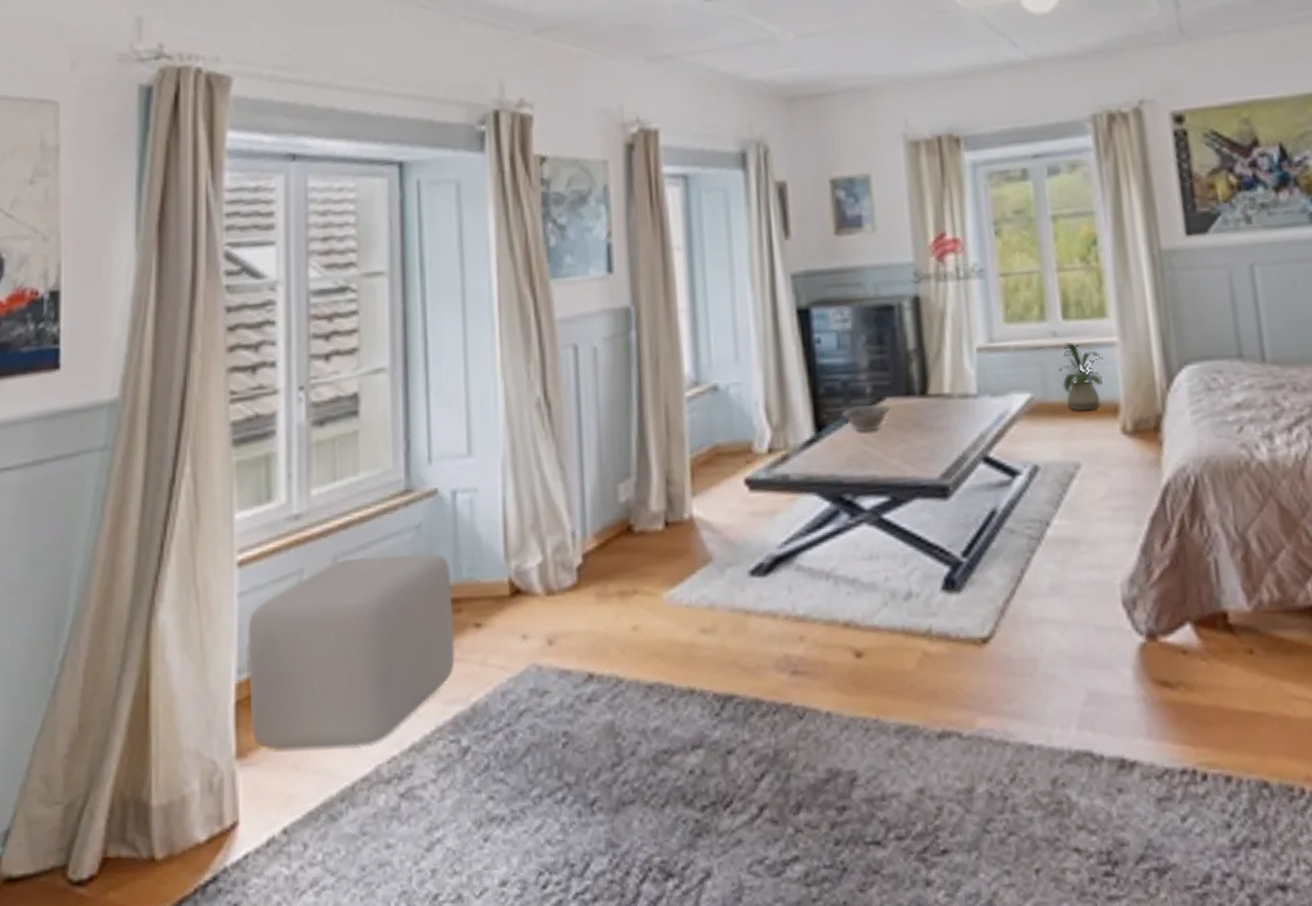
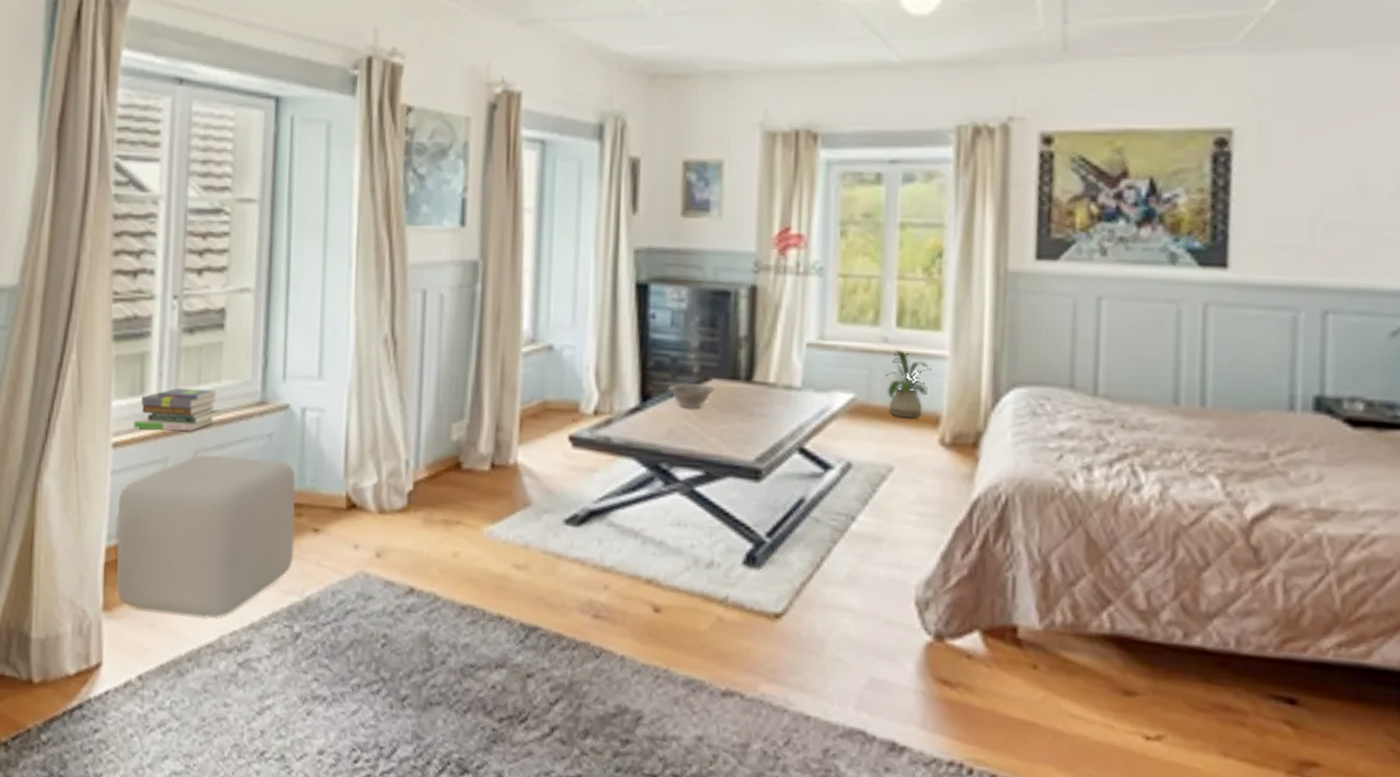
books: none [261,485,360,542] -> present [133,387,220,432]

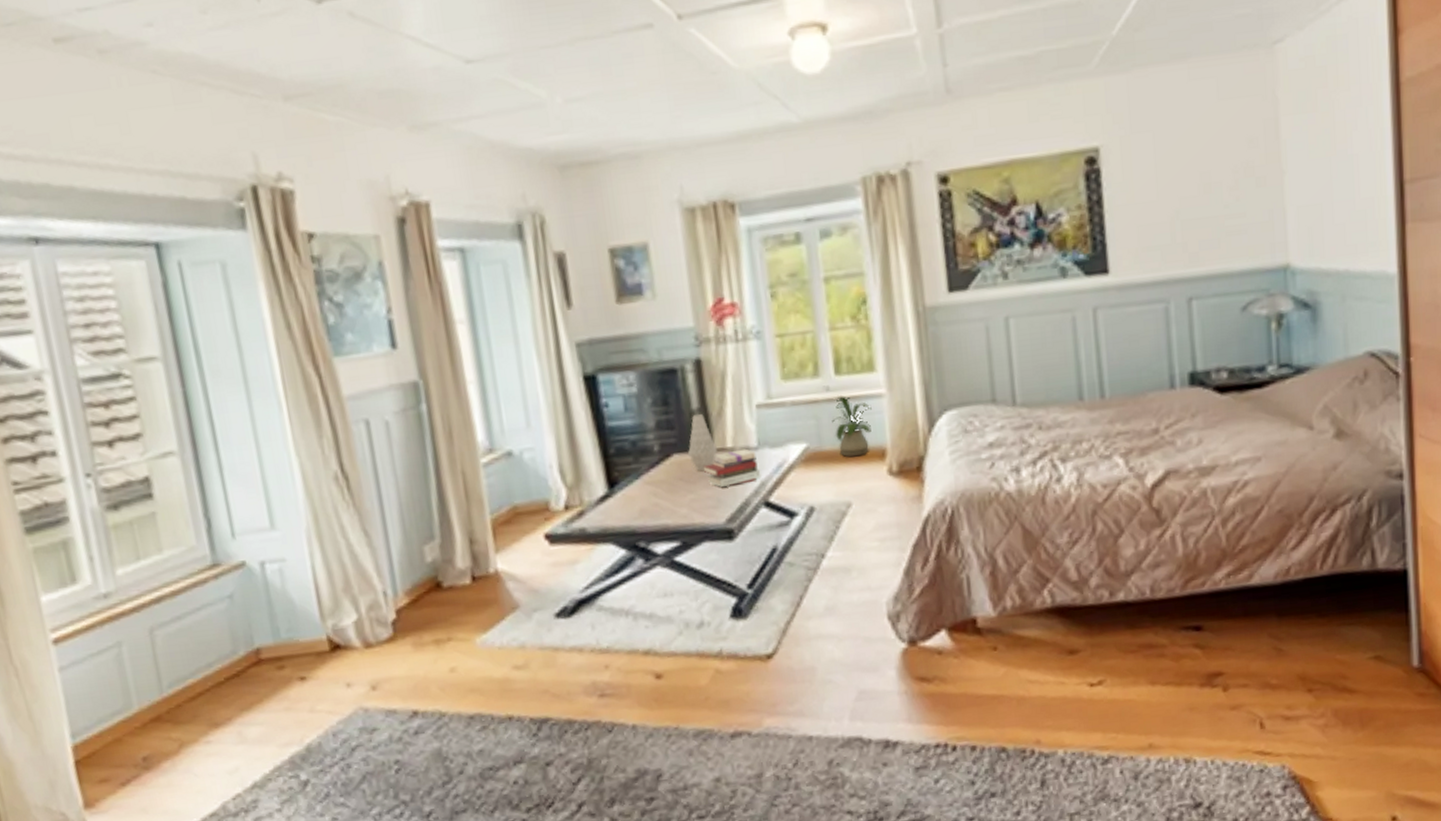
pouf: present [116,455,296,617] -> none [74,619,285,799]
books: present [133,387,220,432] -> none [72,563,170,620]
decorative bowl: present [668,382,715,409] -> none [633,460,678,487]
vase: none [728,341,758,403] -> present [688,413,717,472]
books: none [740,387,800,424] -> present [702,449,761,487]

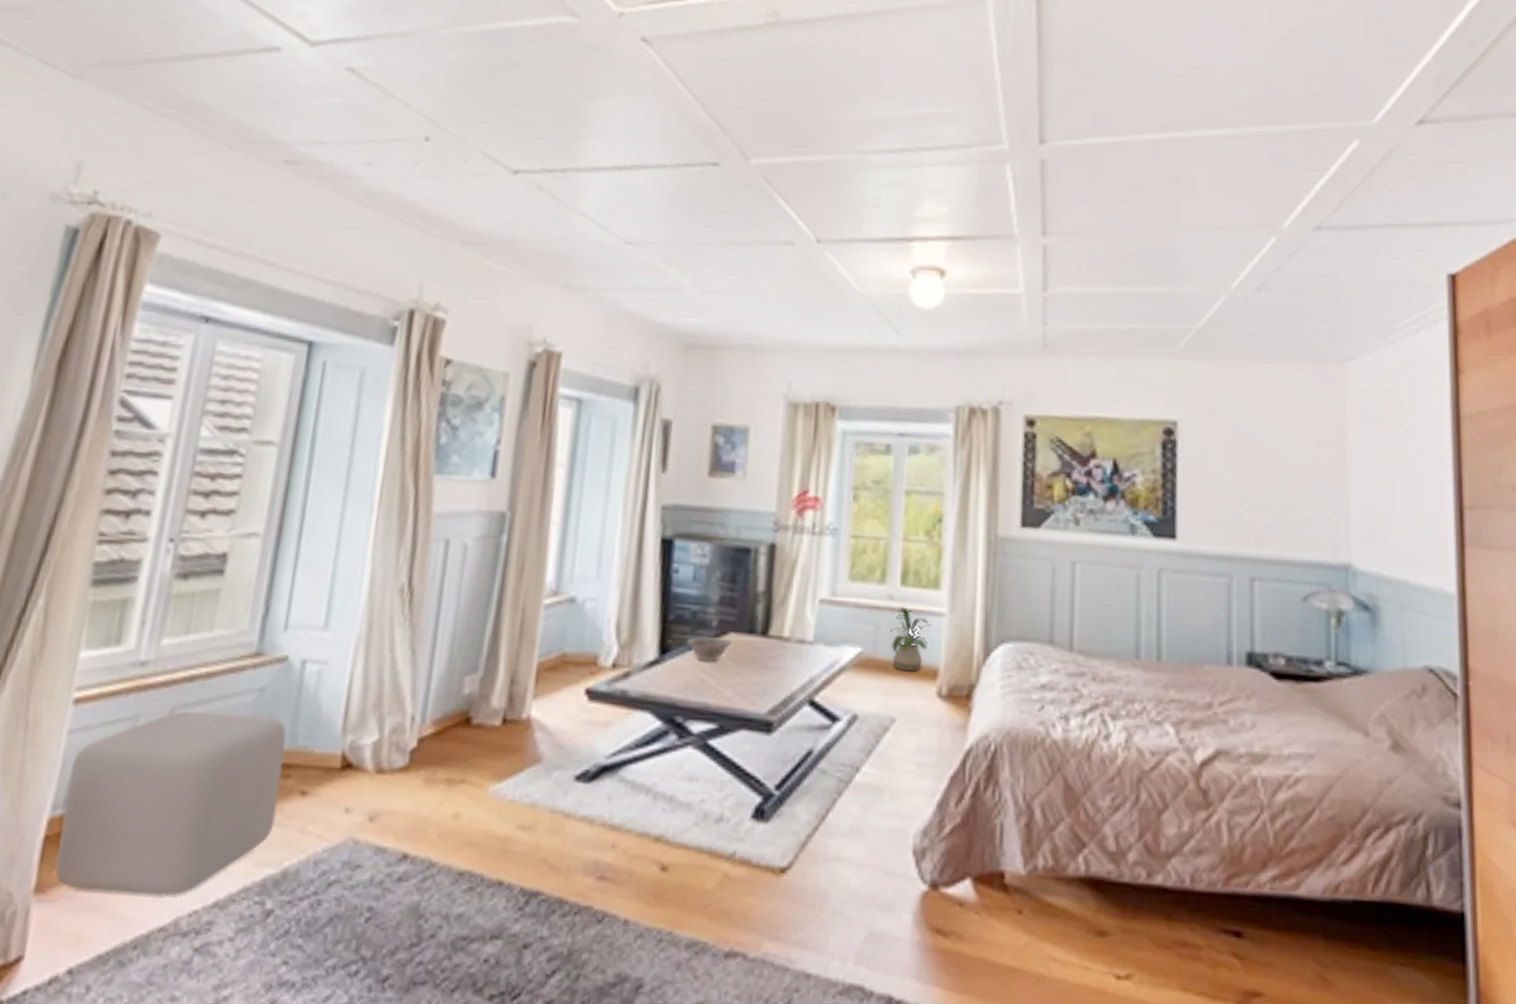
pouf: none [74,619,285,799] -> present [55,711,287,896]
decorative bowl: none [633,460,678,487] -> present [687,635,732,663]
vase: present [688,413,717,472] -> none [744,596,773,656]
books: present [702,449,761,487] -> none [756,641,812,677]

